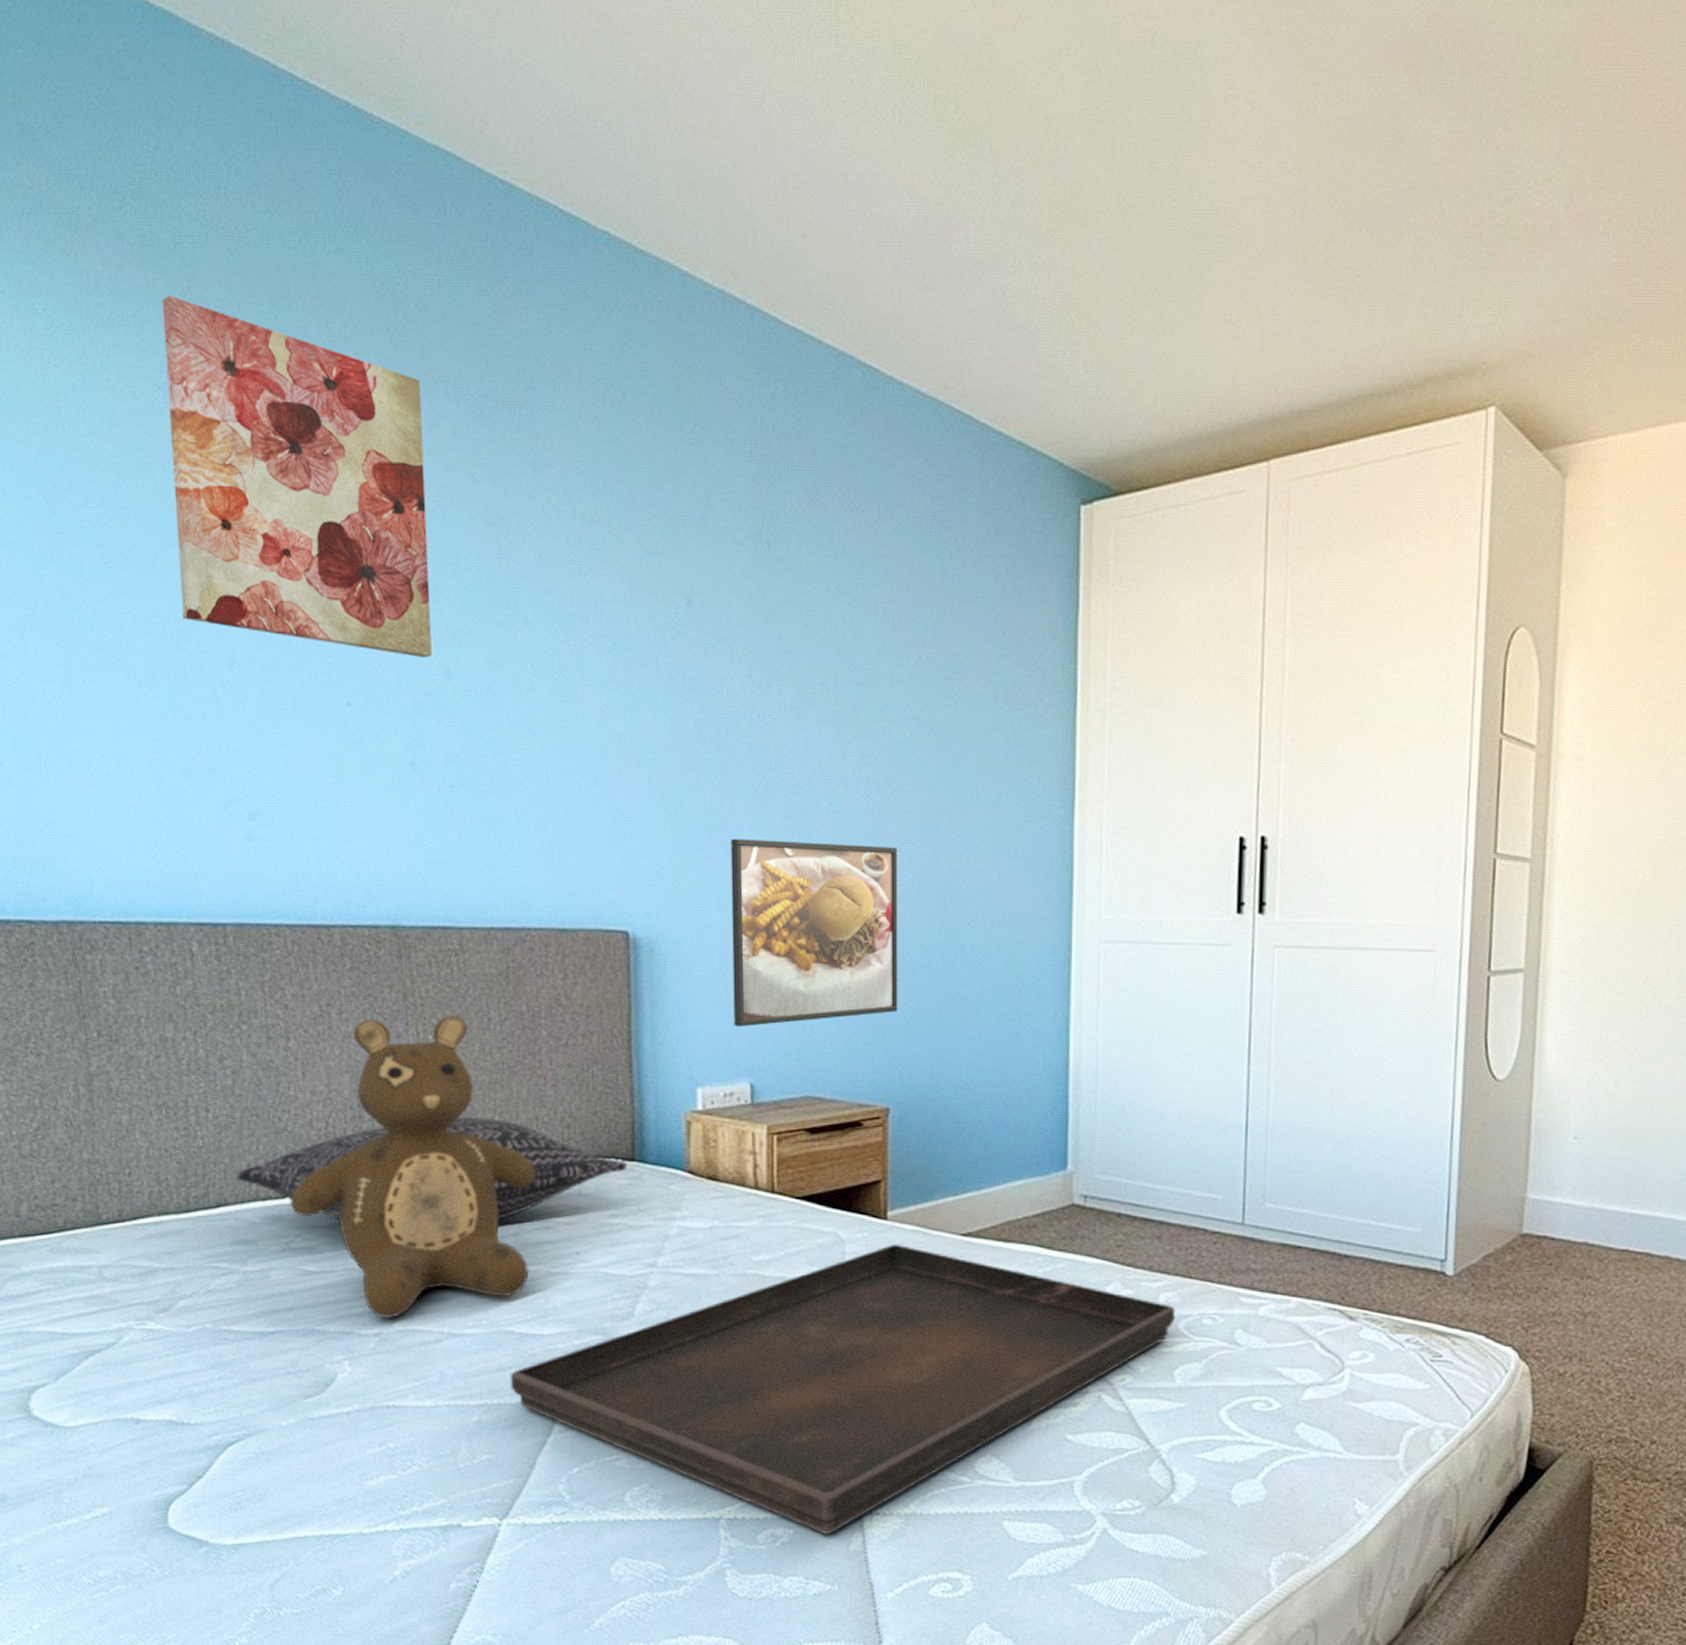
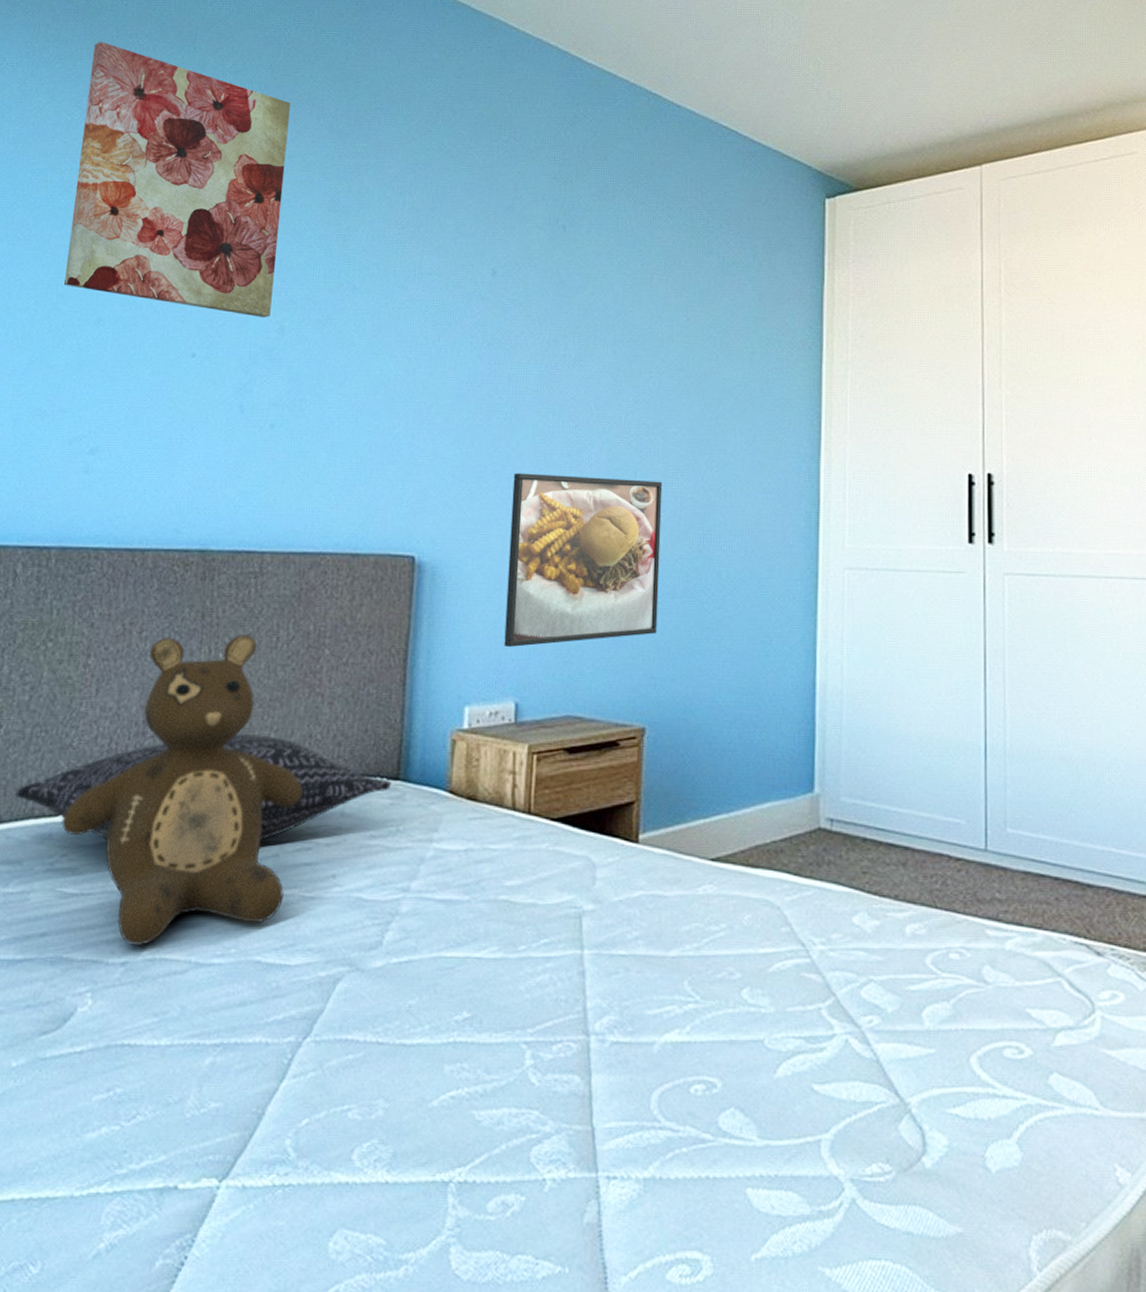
serving tray: present [510,1244,1176,1534] -> none [249,868,922,1202]

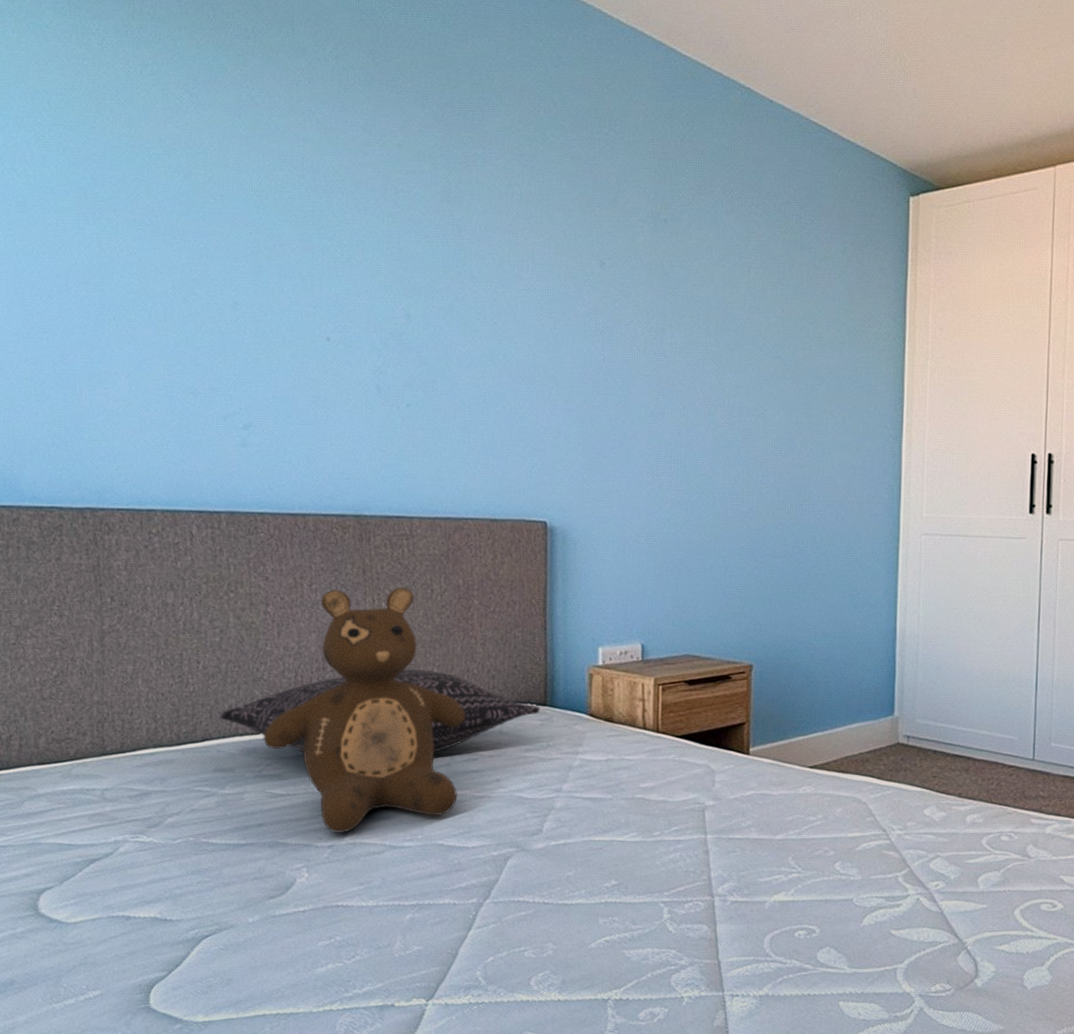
wall art: present [64,41,291,317] -> none [191,20,397,304]
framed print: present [504,473,663,647] -> none [629,449,763,599]

